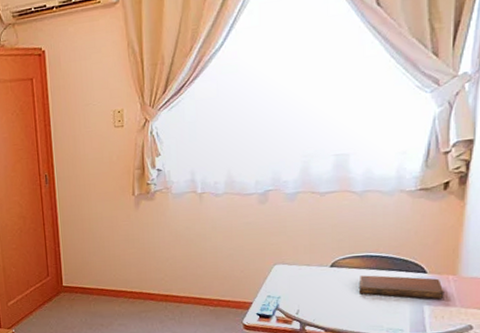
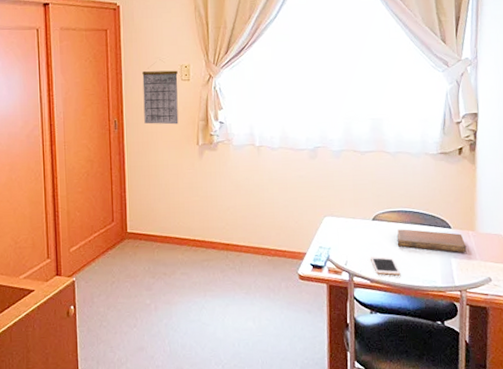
calendar: none [72,106,112,177] -> present [142,59,179,125]
cell phone: none [327,304,360,324] -> present [371,256,400,275]

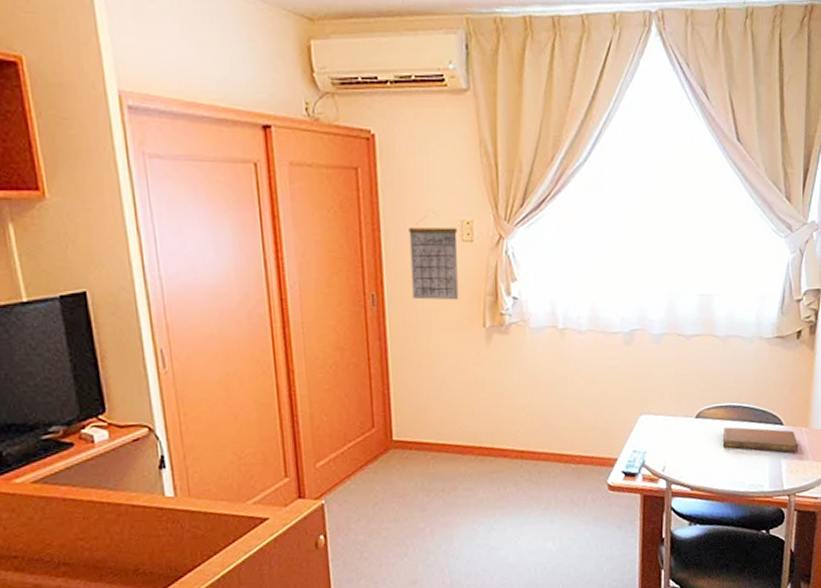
cell phone: present [371,256,400,275] -> none [692,459,724,481]

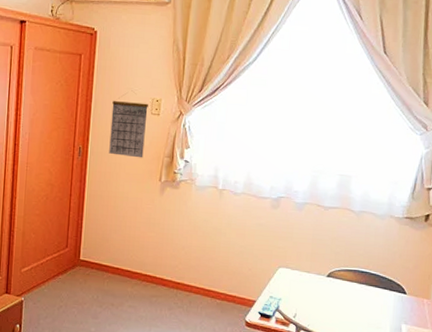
notebook: present [722,427,799,453] -> none [349,288,420,320]

